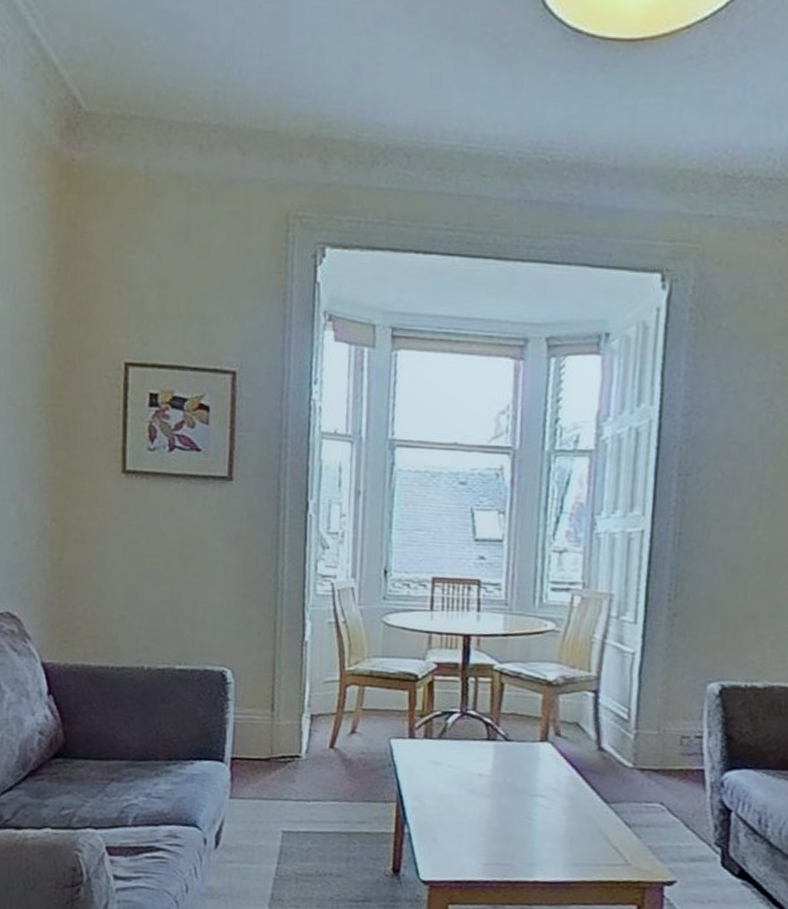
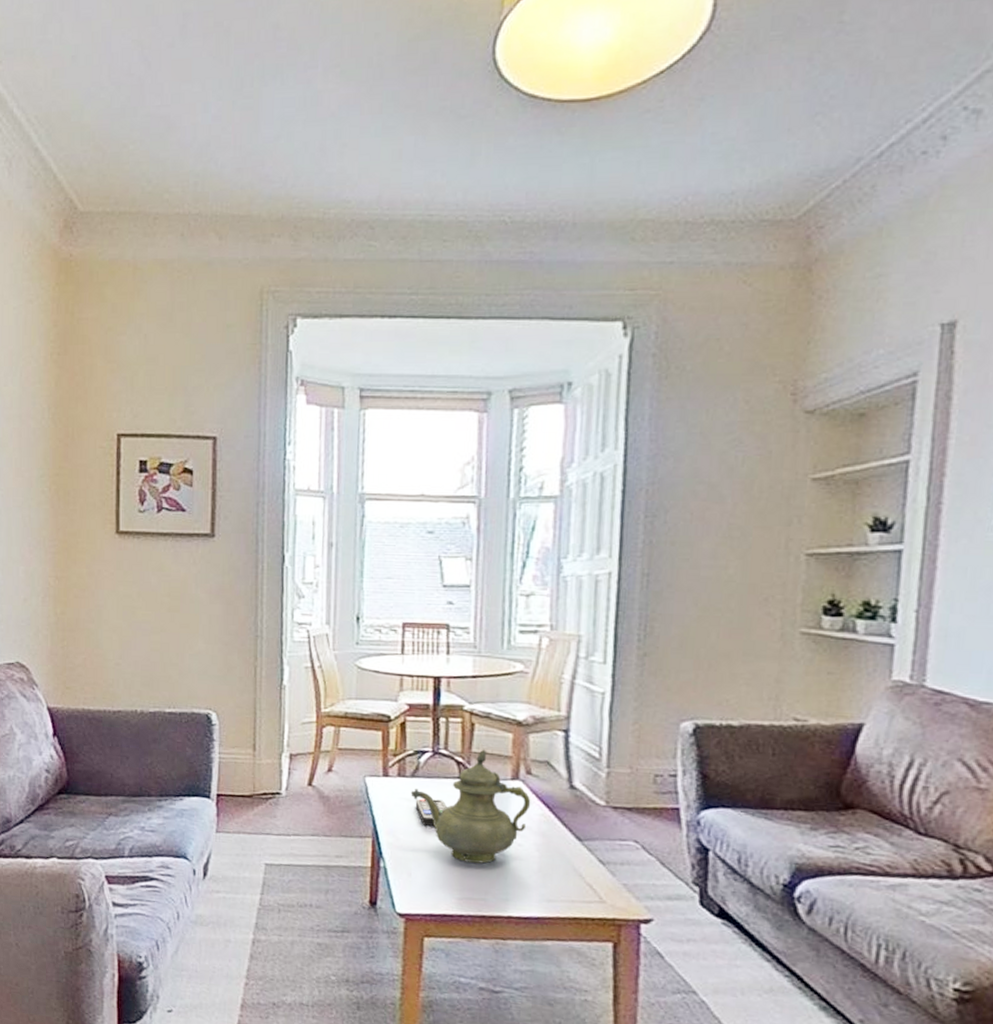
teapot: none [437,710,560,828] -> present [410,749,531,864]
remote control: none [441,761,474,790] -> present [415,798,447,826]

